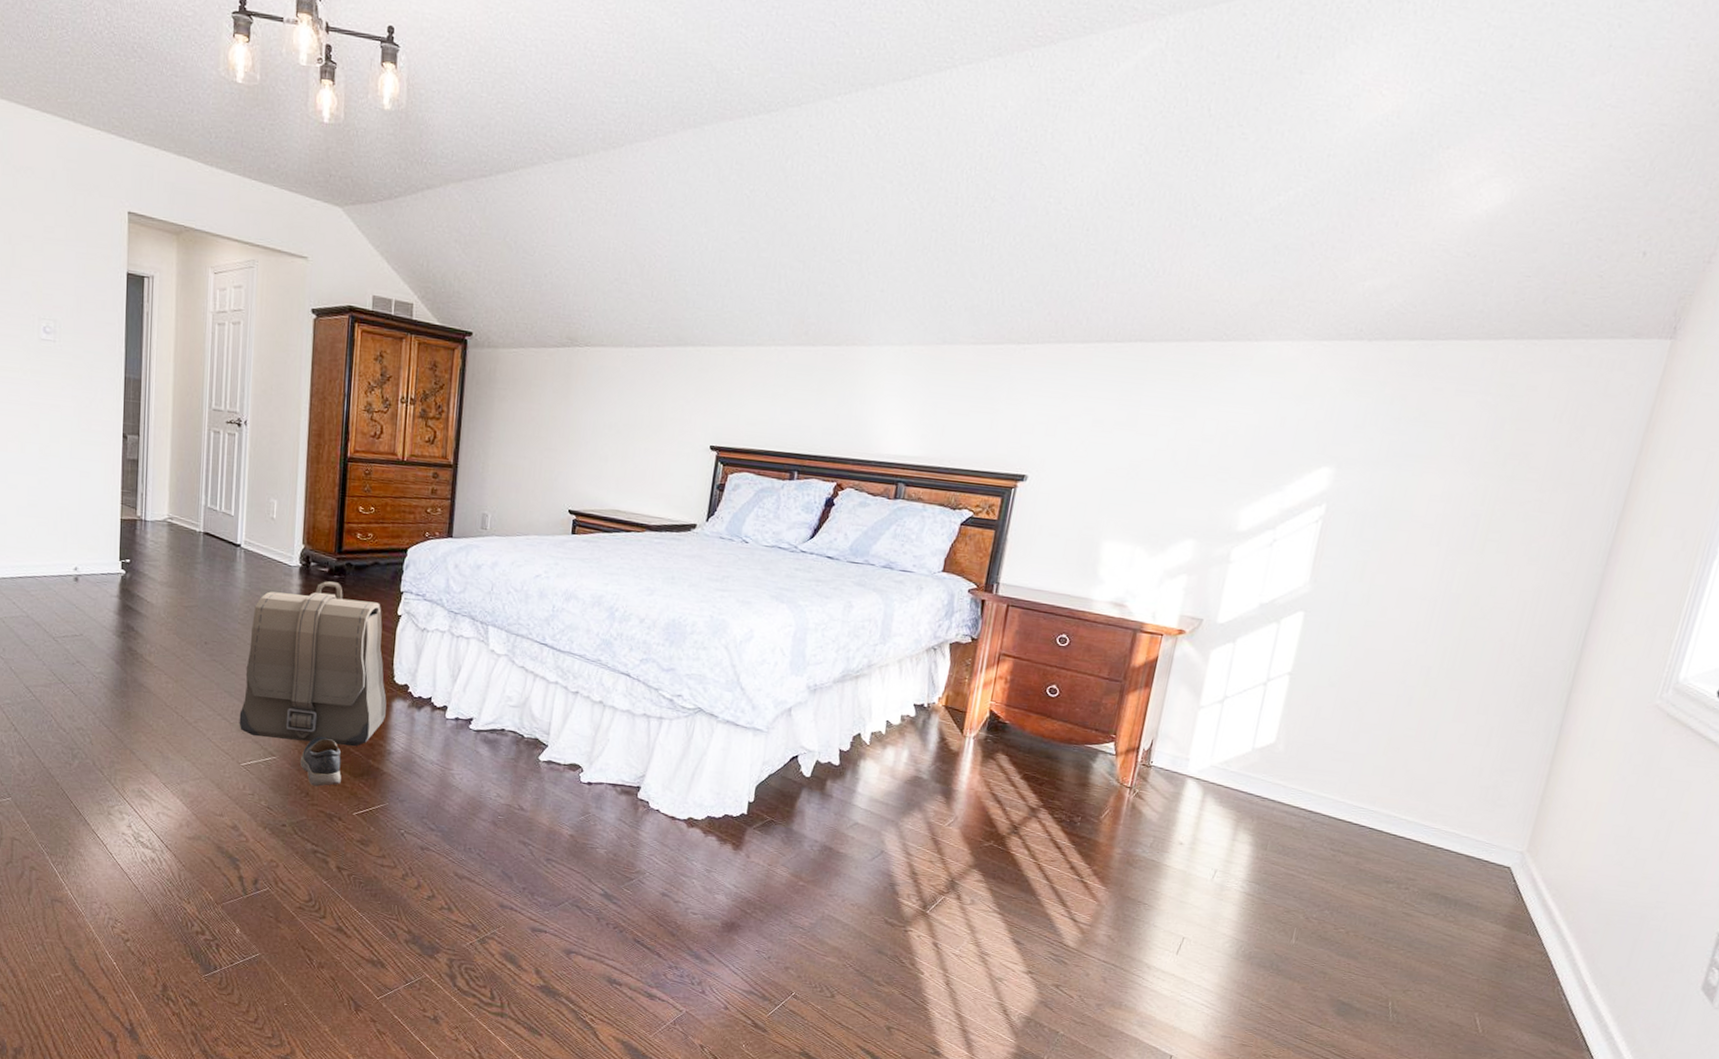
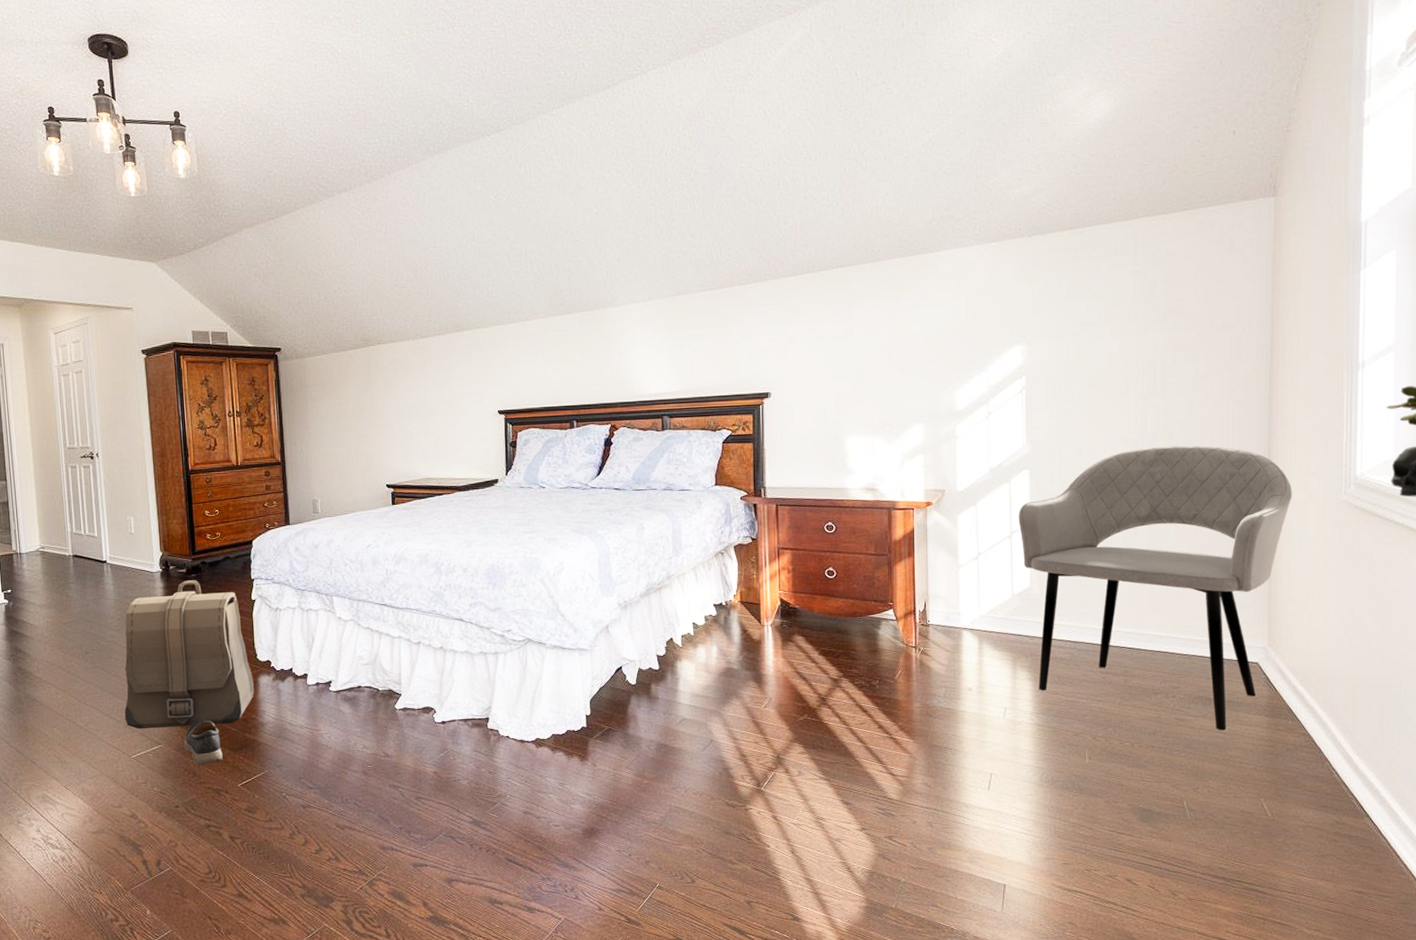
armchair: none [1257,608,1601,934] -> present [1018,445,1292,731]

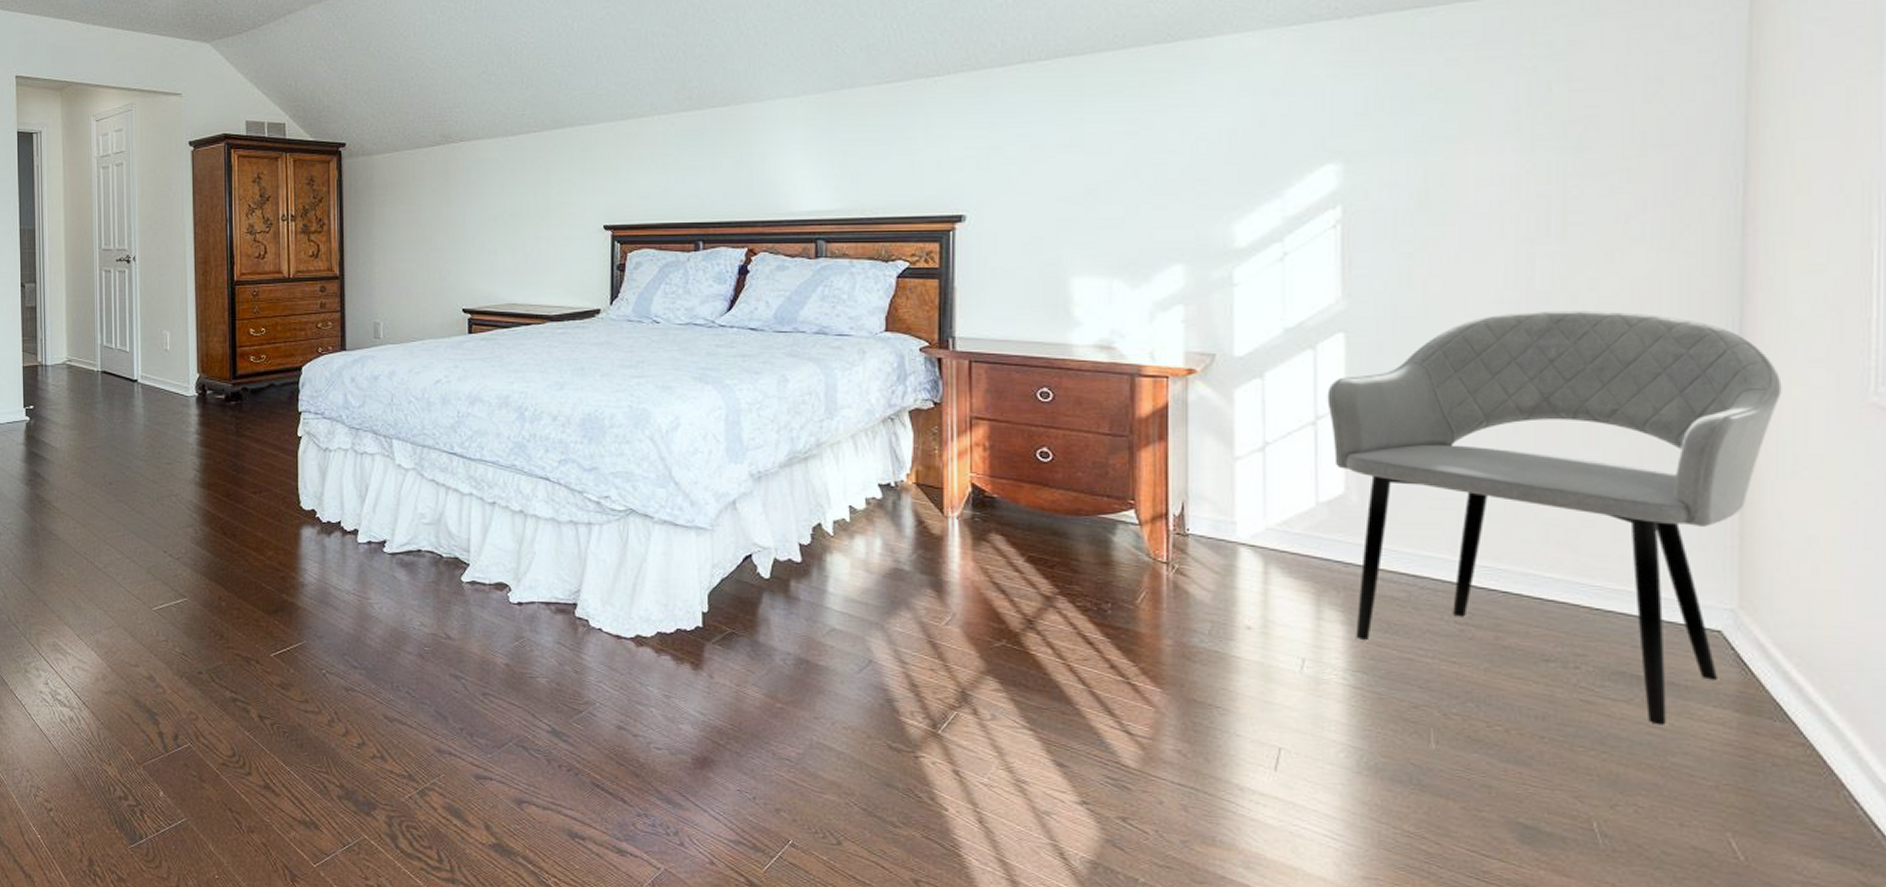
backpack: present [124,580,255,730] -> none [147,408,296,581]
slipper: present [183,719,223,766] -> none [211,572,255,628]

